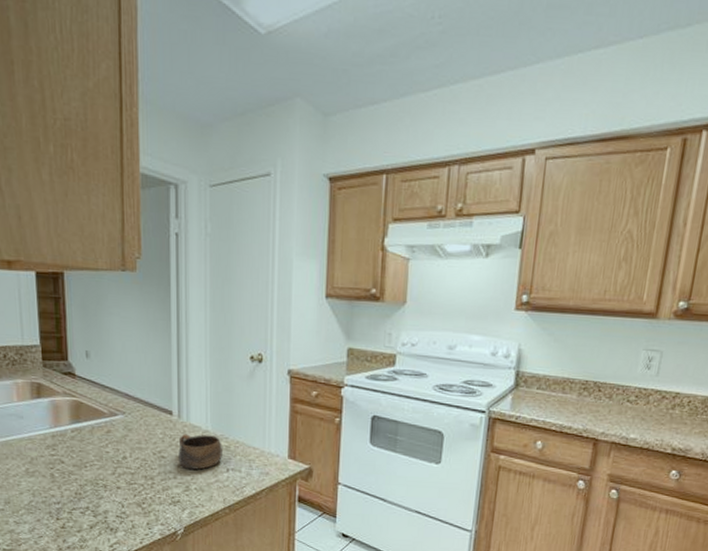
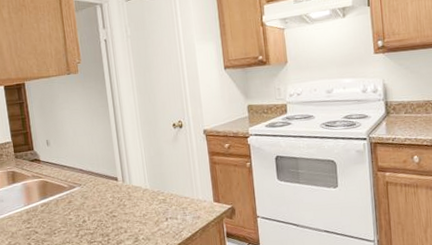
cup: present [178,434,222,470] -> none [125,192,161,223]

